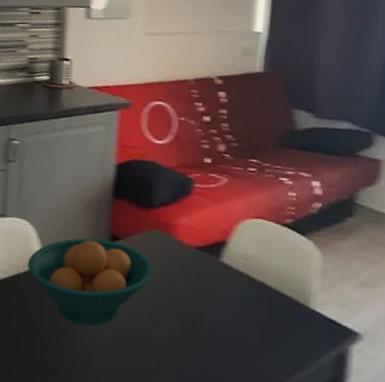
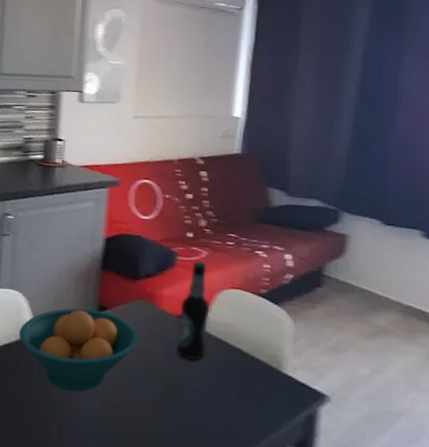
bottle: none [194,187,229,295] -> present [176,260,209,361]

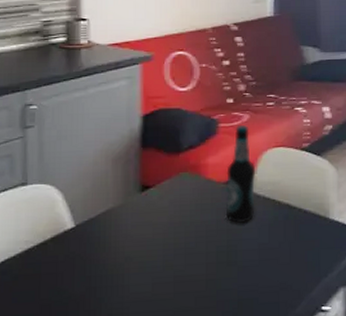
fruit bowl: present [18,308,138,392] -> none [54,190,186,280]

